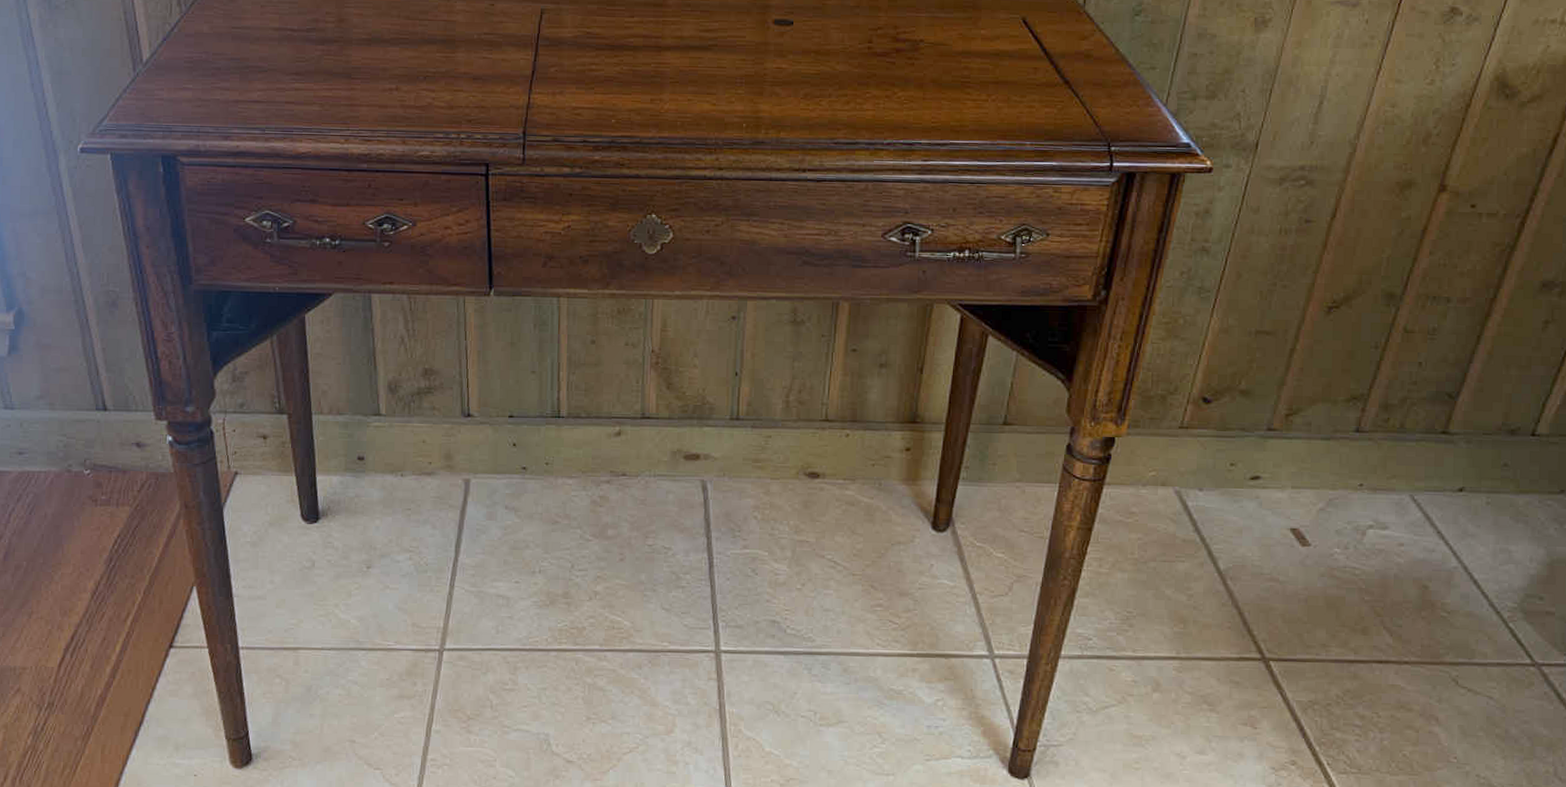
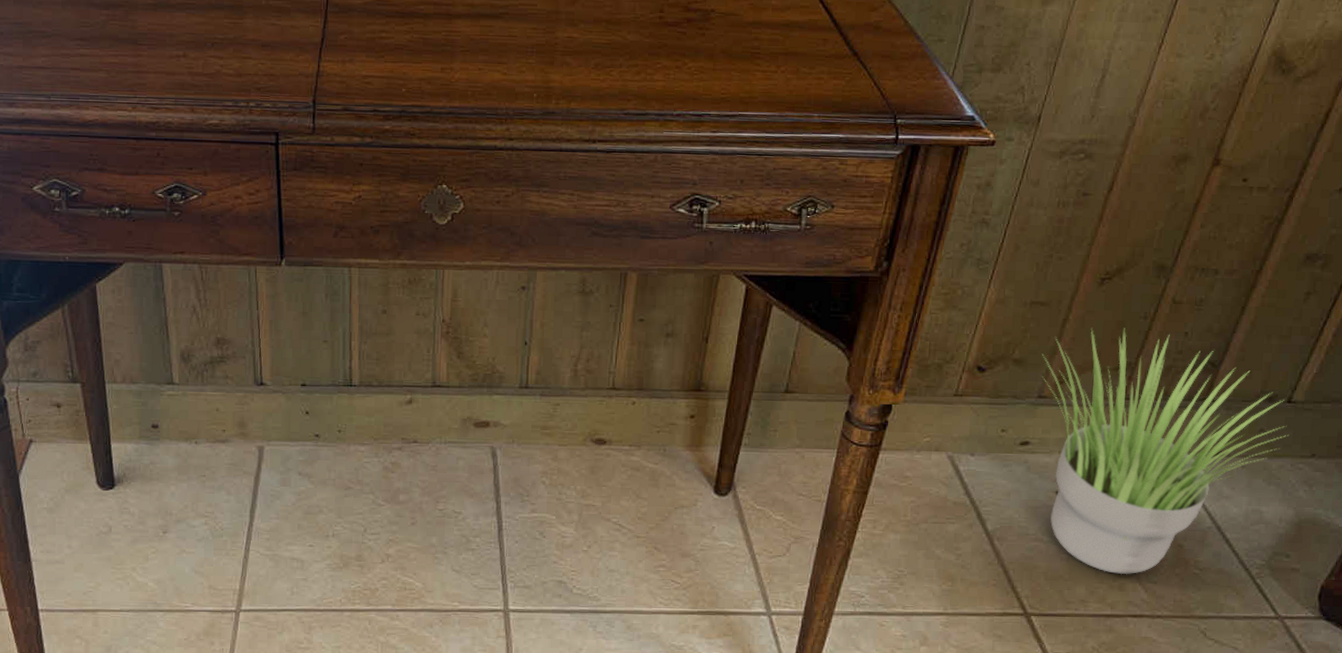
potted plant: none [1270,357,1535,618] -> present [1042,327,1289,575]

